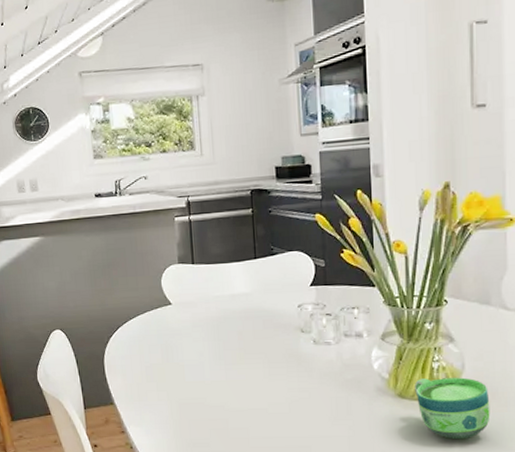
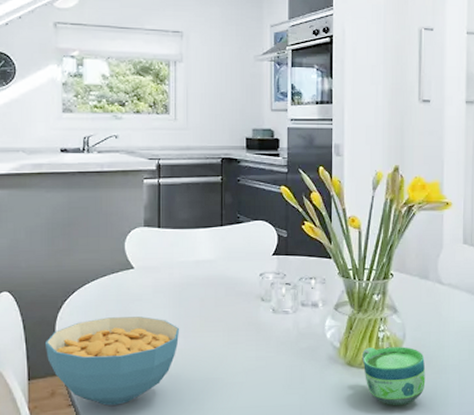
cereal bowl: none [97,350,220,433] -> present [46,316,180,406]

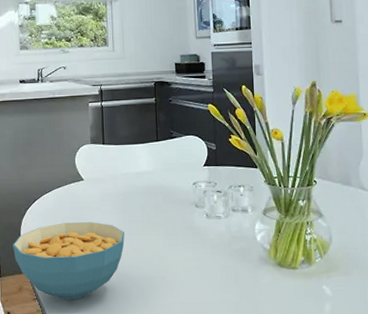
cup: present [362,347,426,405] -> none [291,248,354,304]

